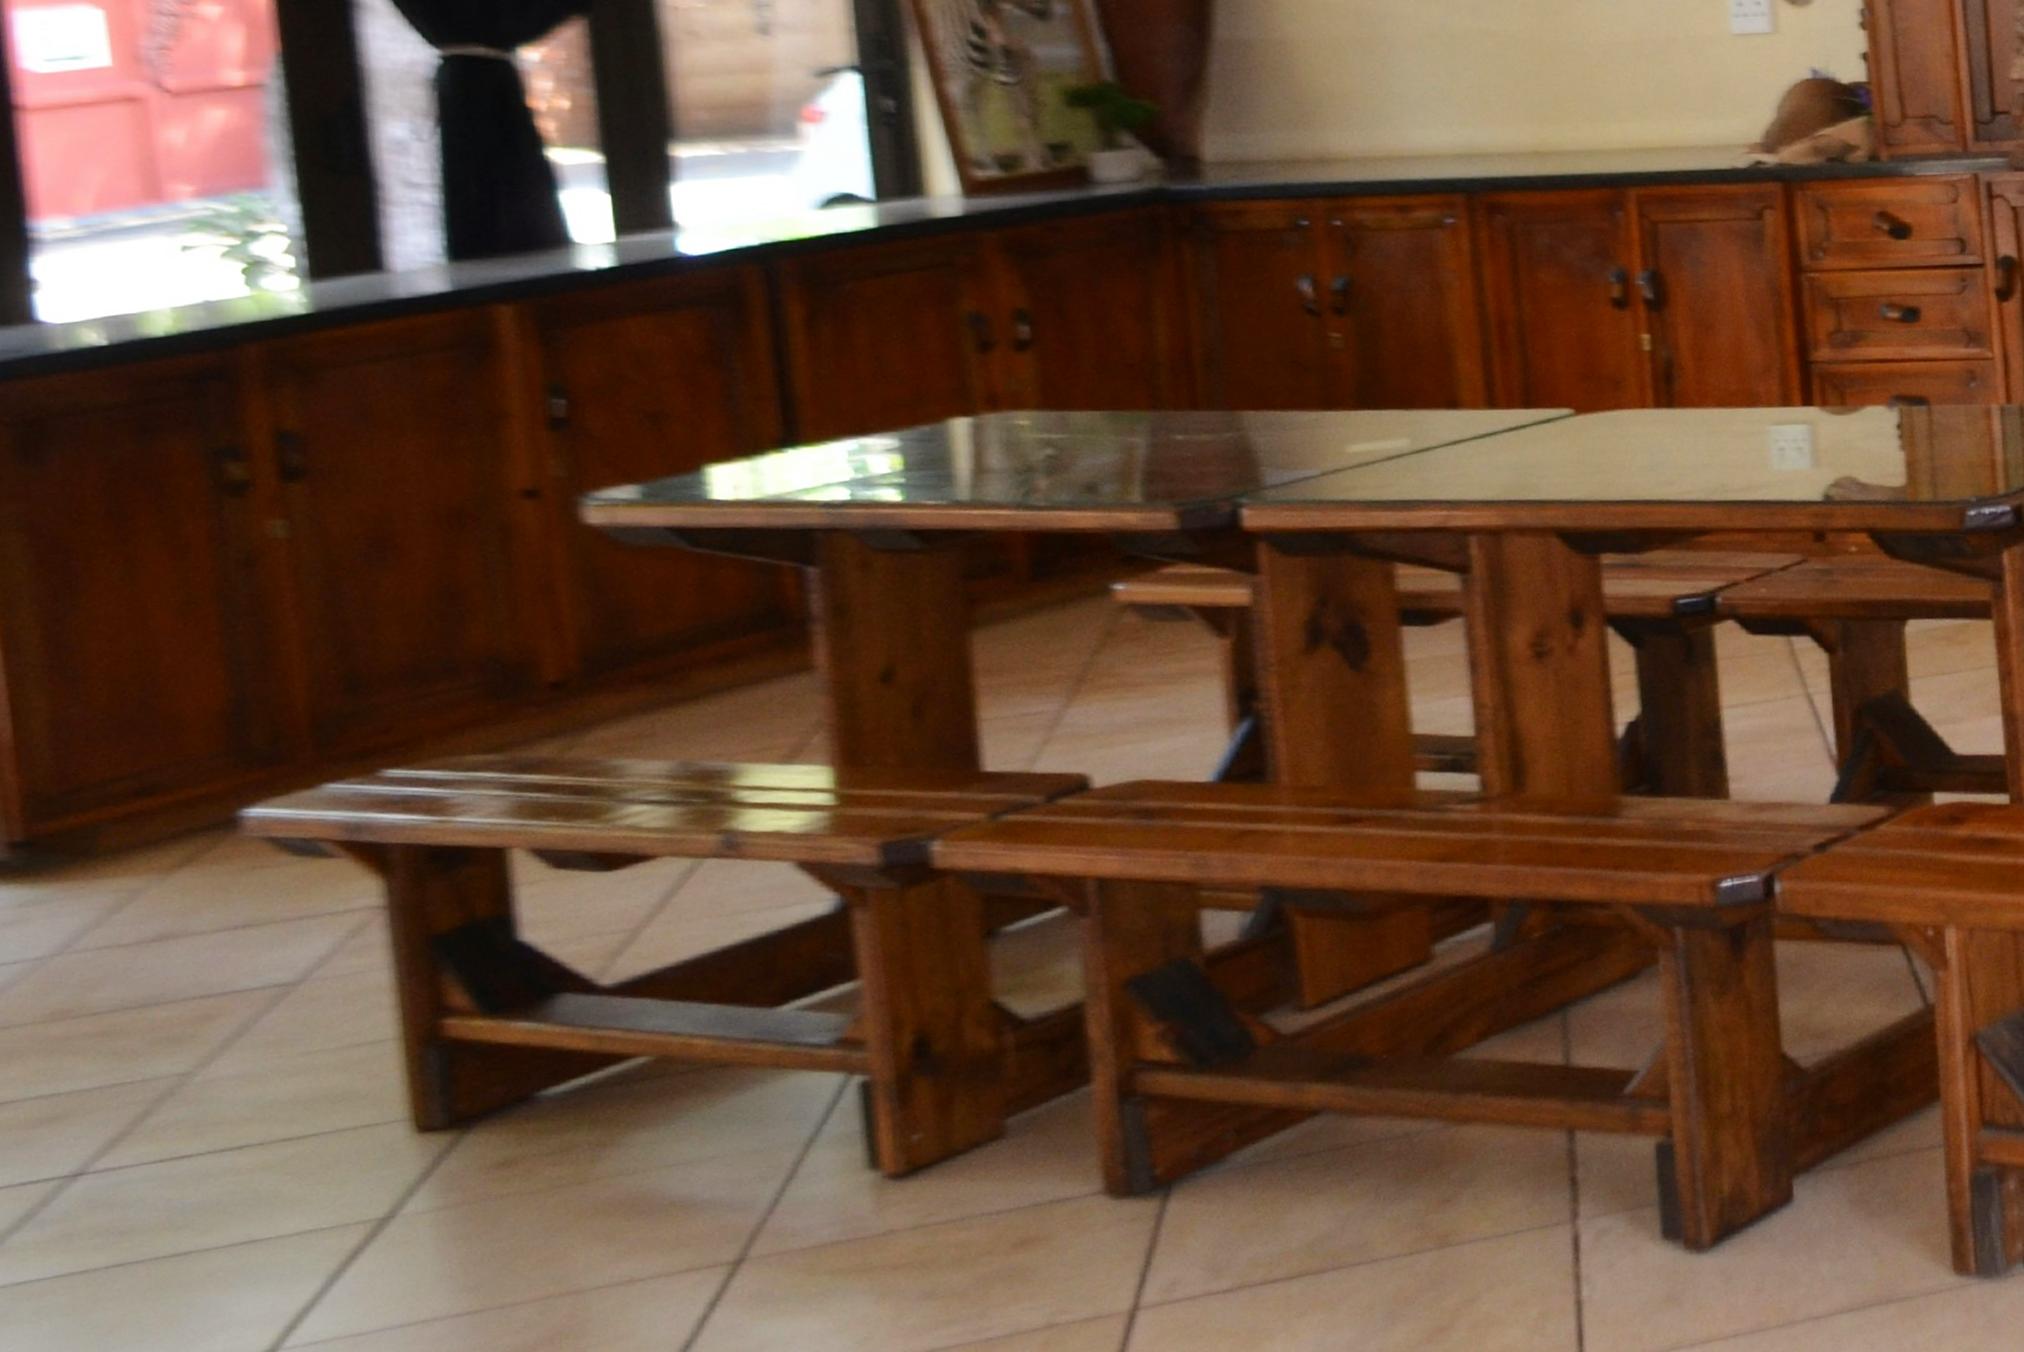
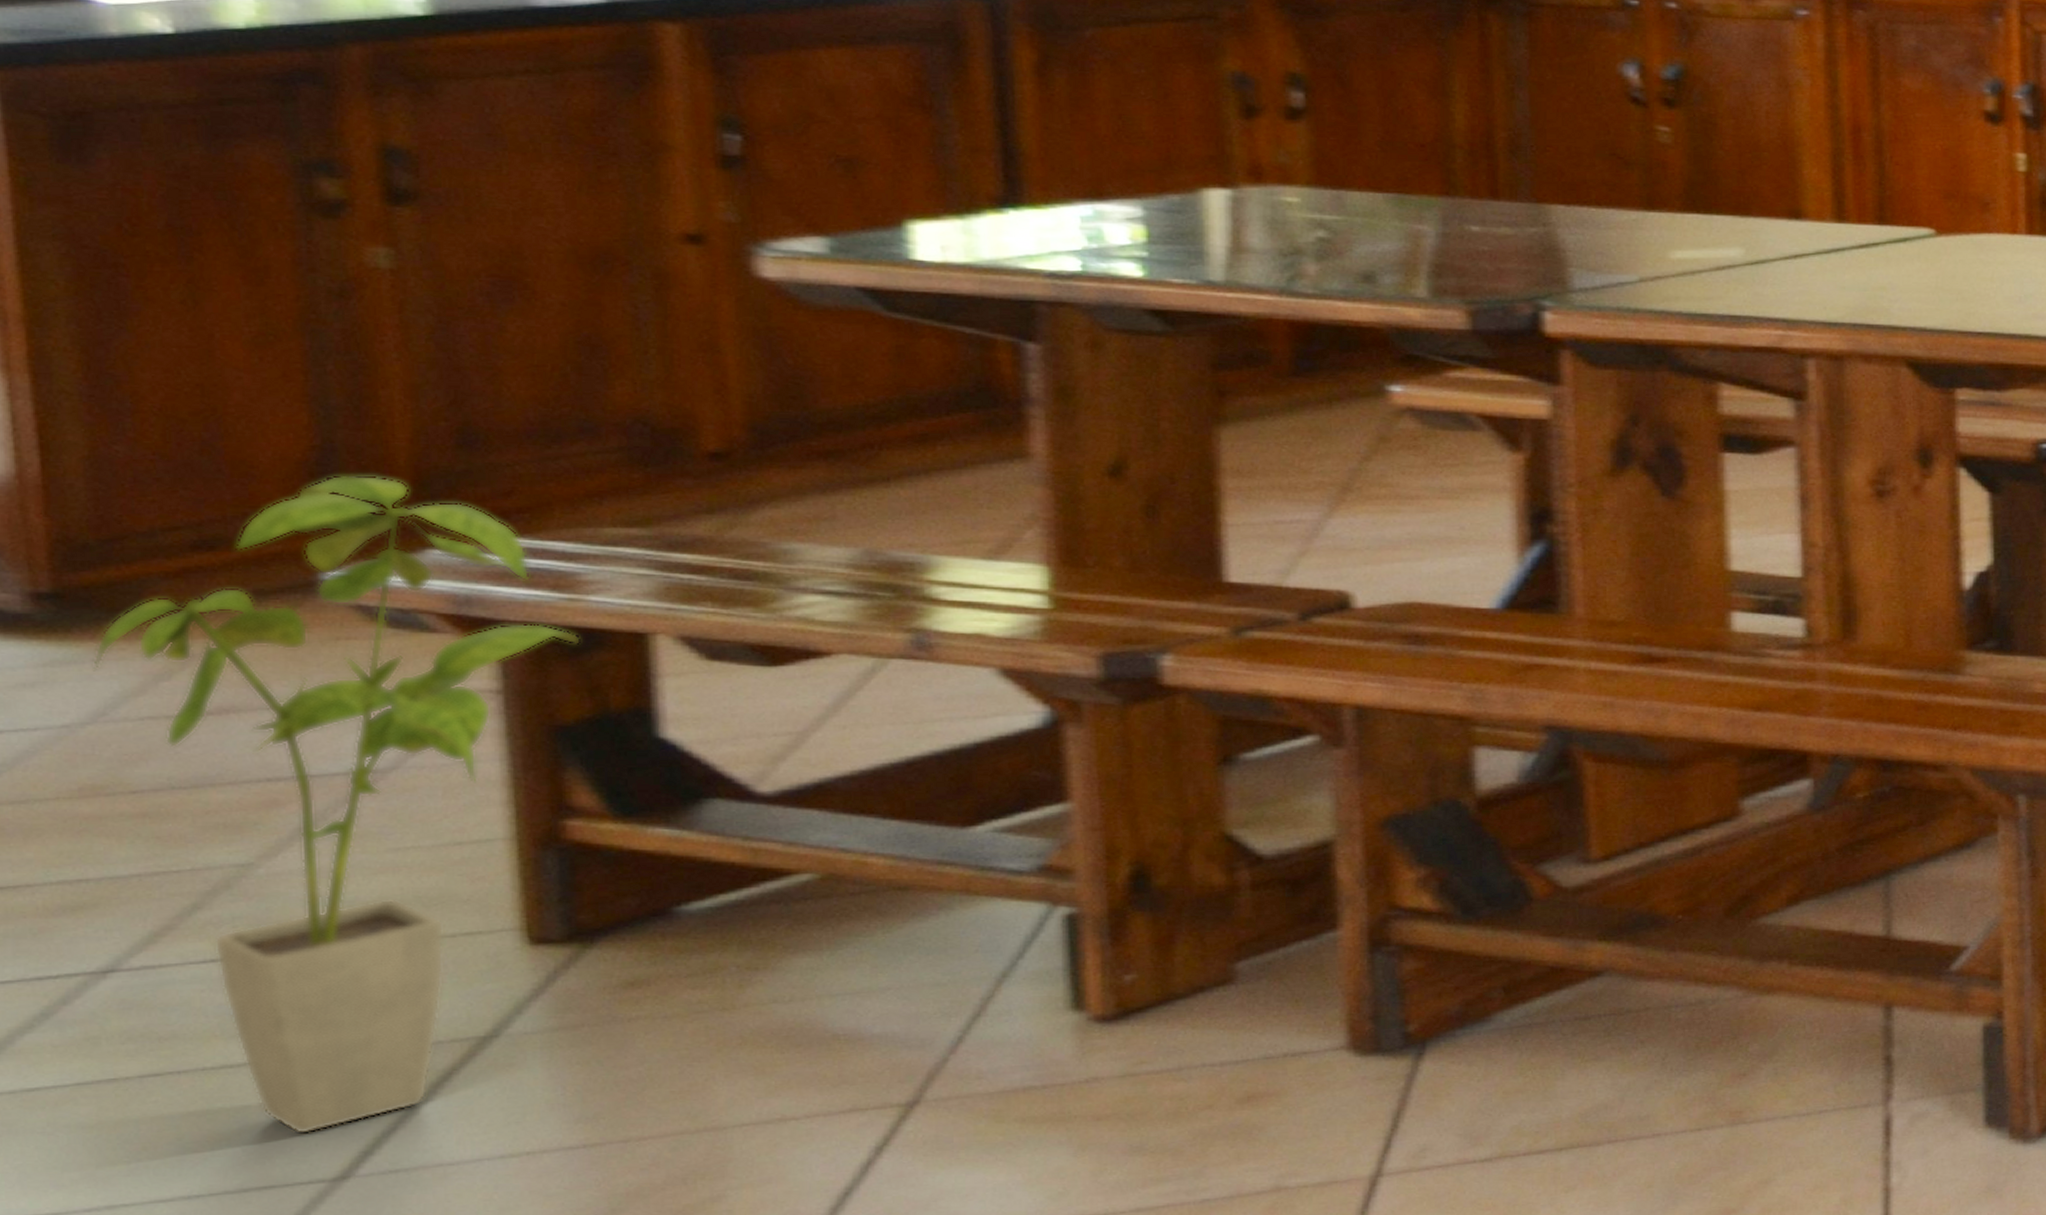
house plant: none [58,721,450,1314] -> present [93,475,580,1135]

